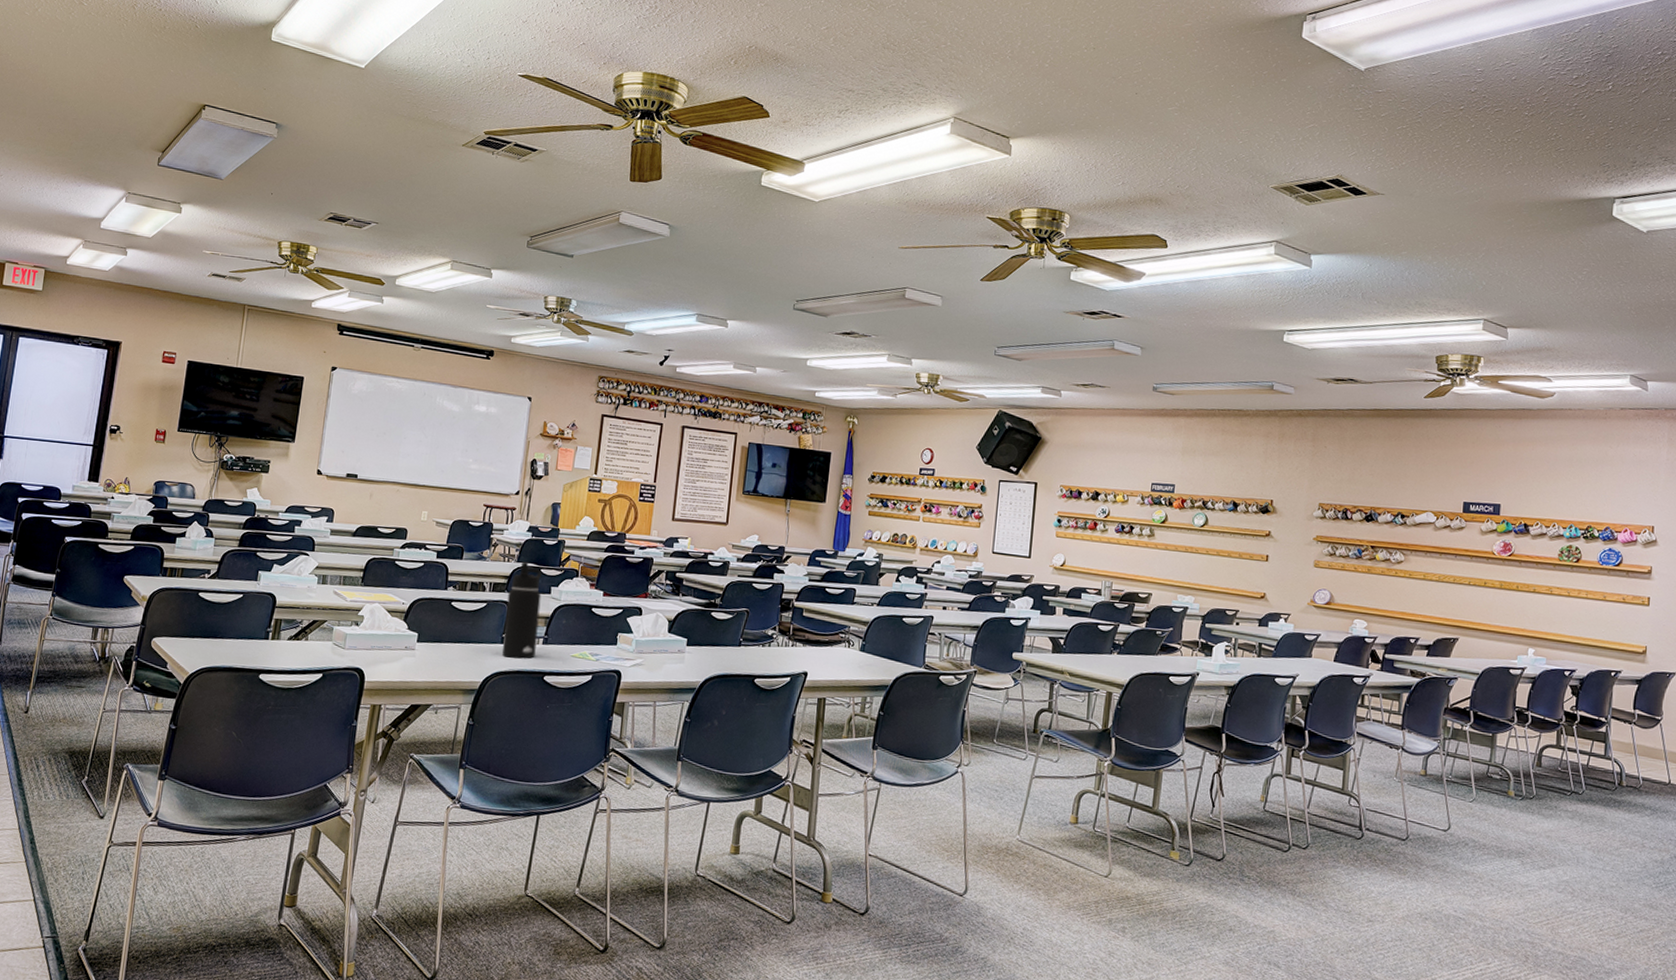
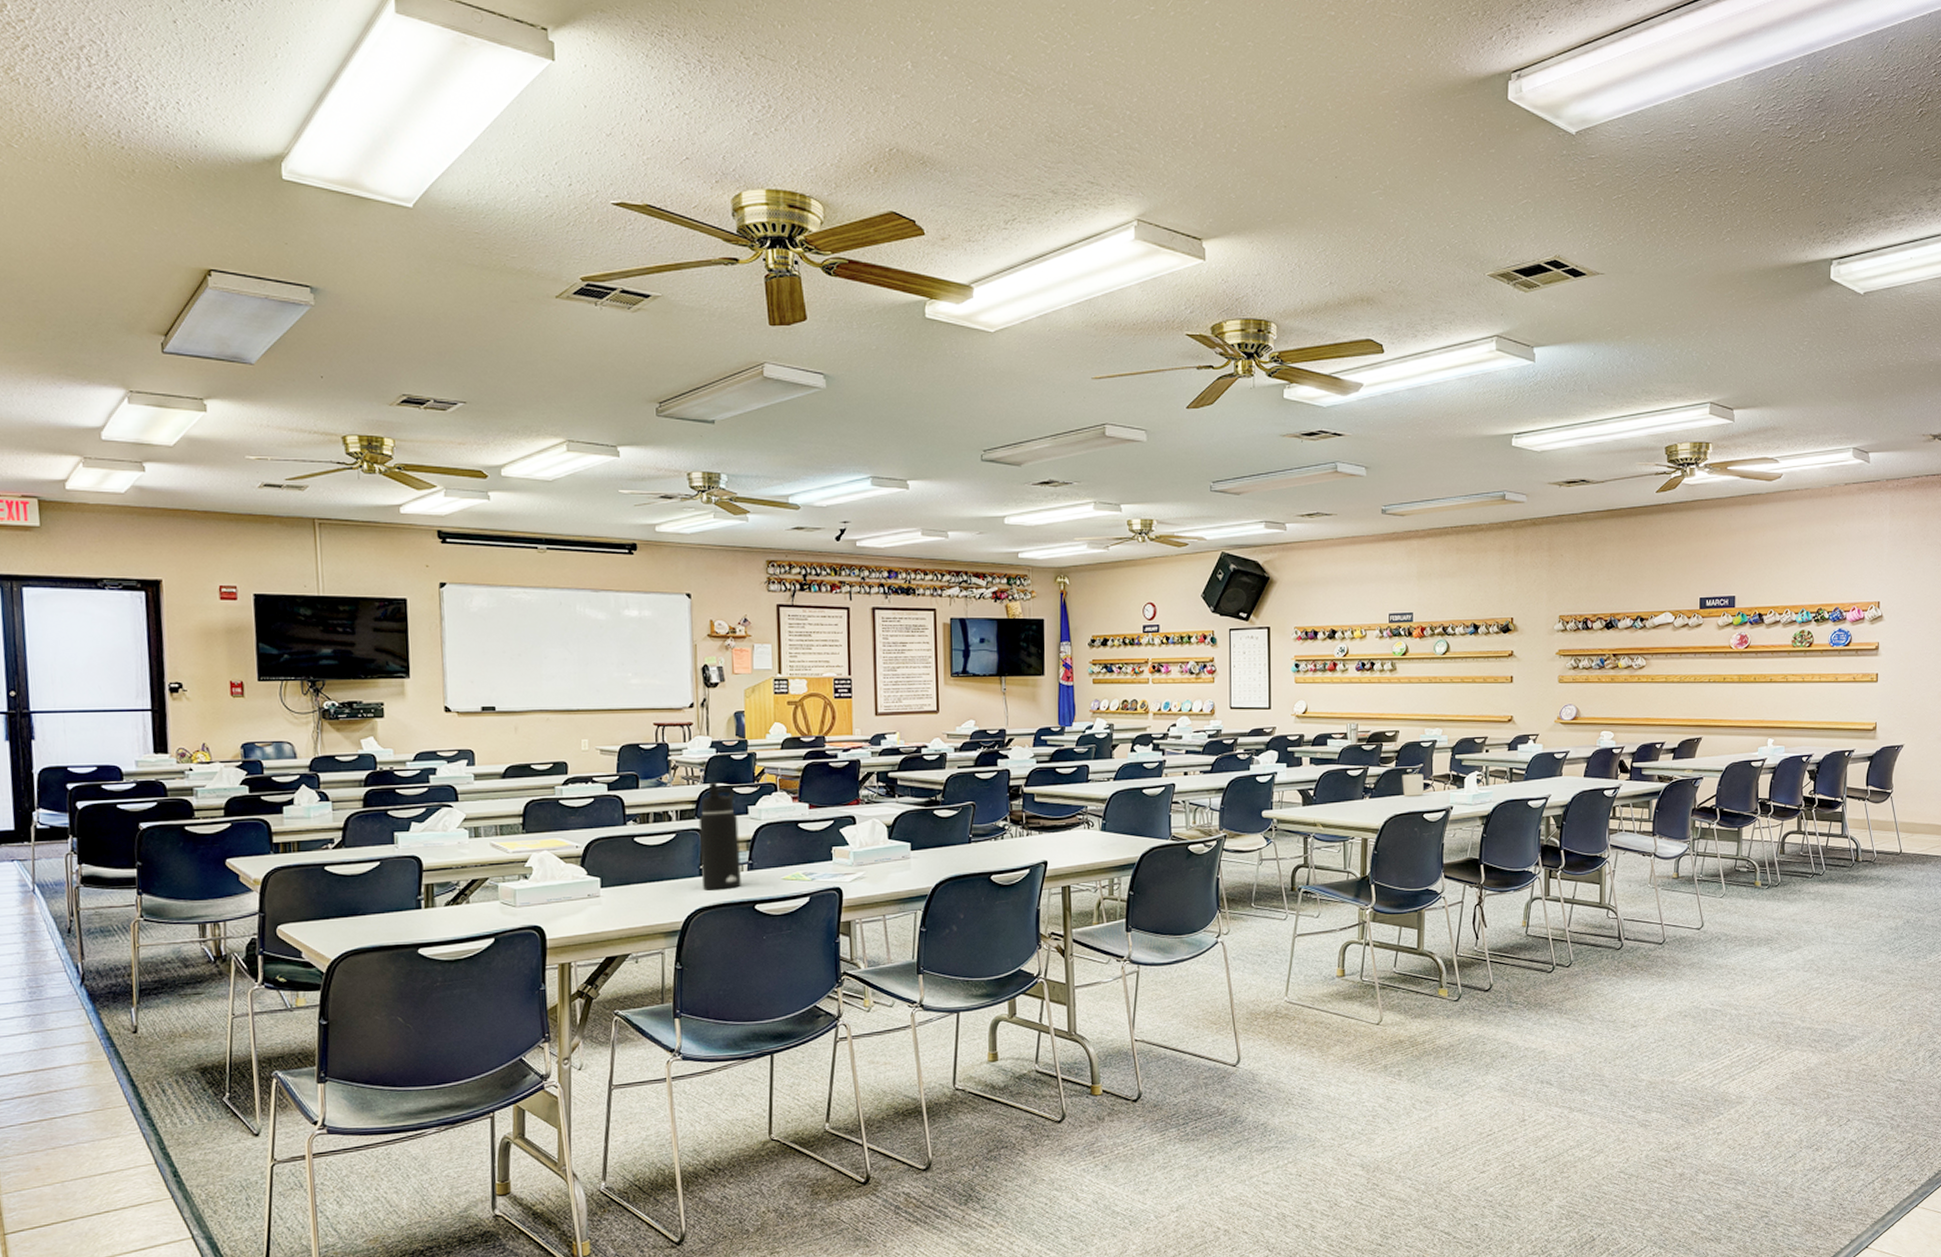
mug: none [1150,636,1173,659] -> present [1402,774,1424,796]

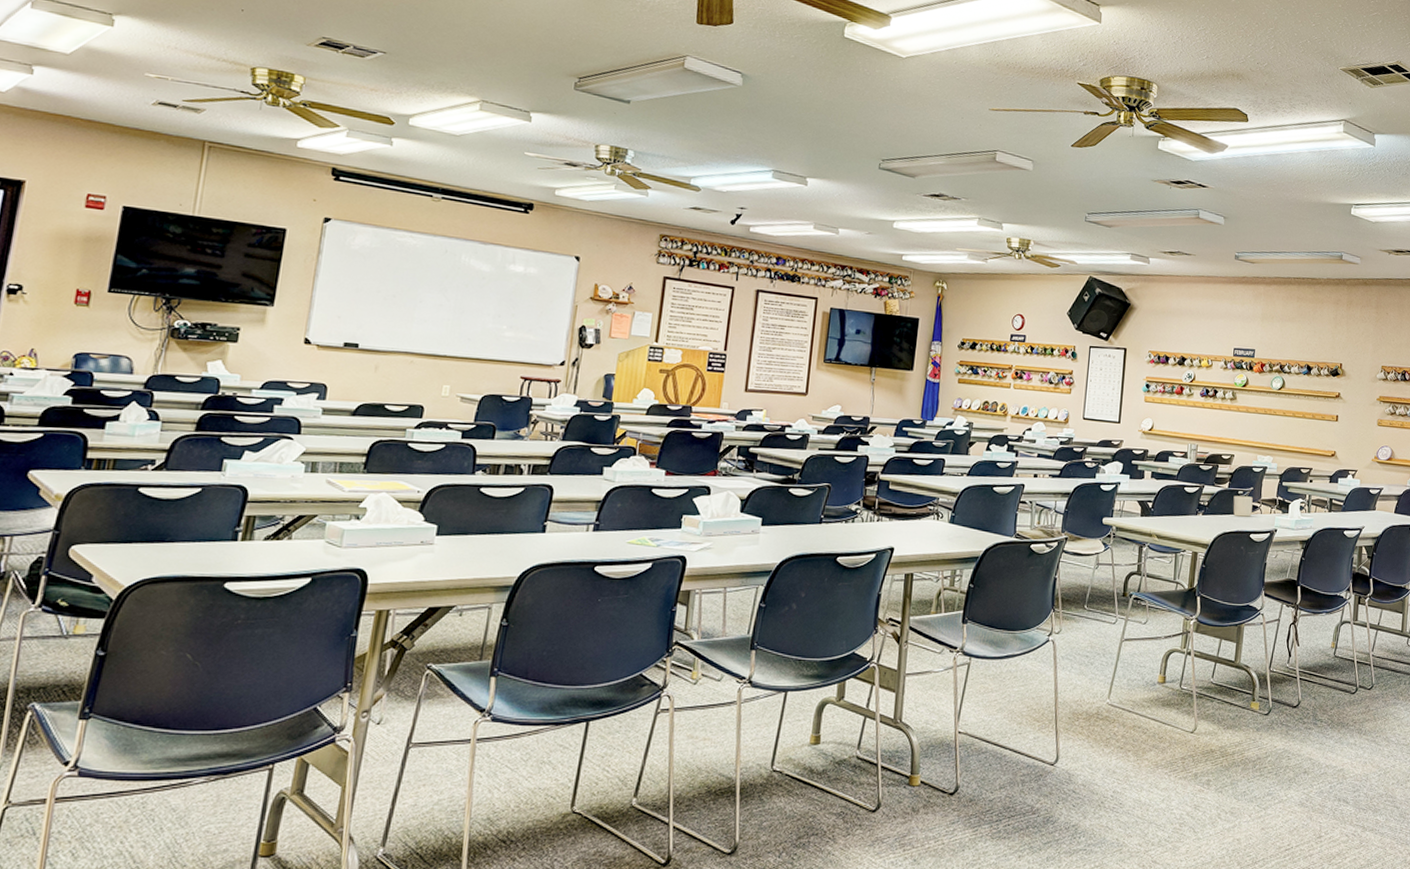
water bottle: present [698,782,741,890] -> none [543,440,593,549]

